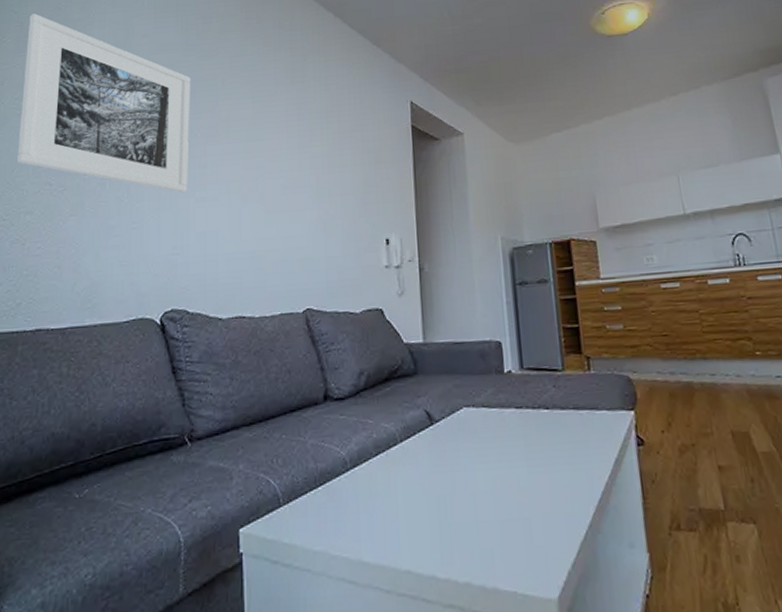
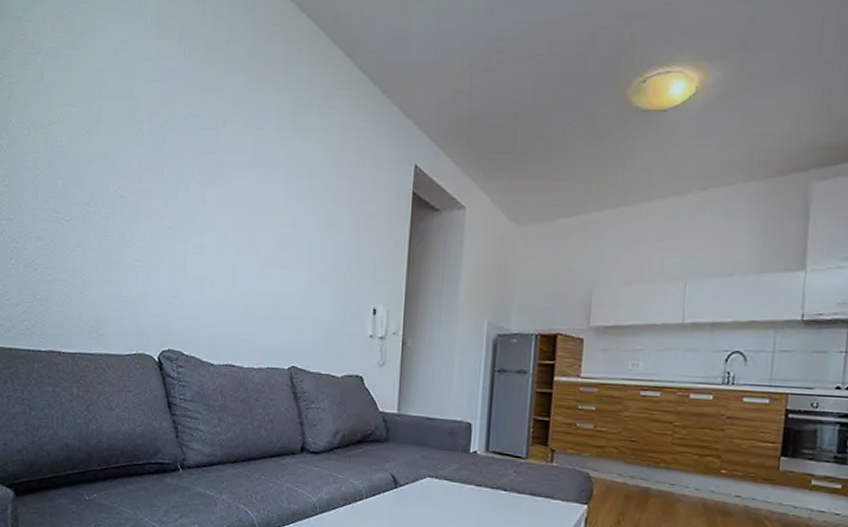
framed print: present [17,14,191,193] -> none [27,22,192,237]

